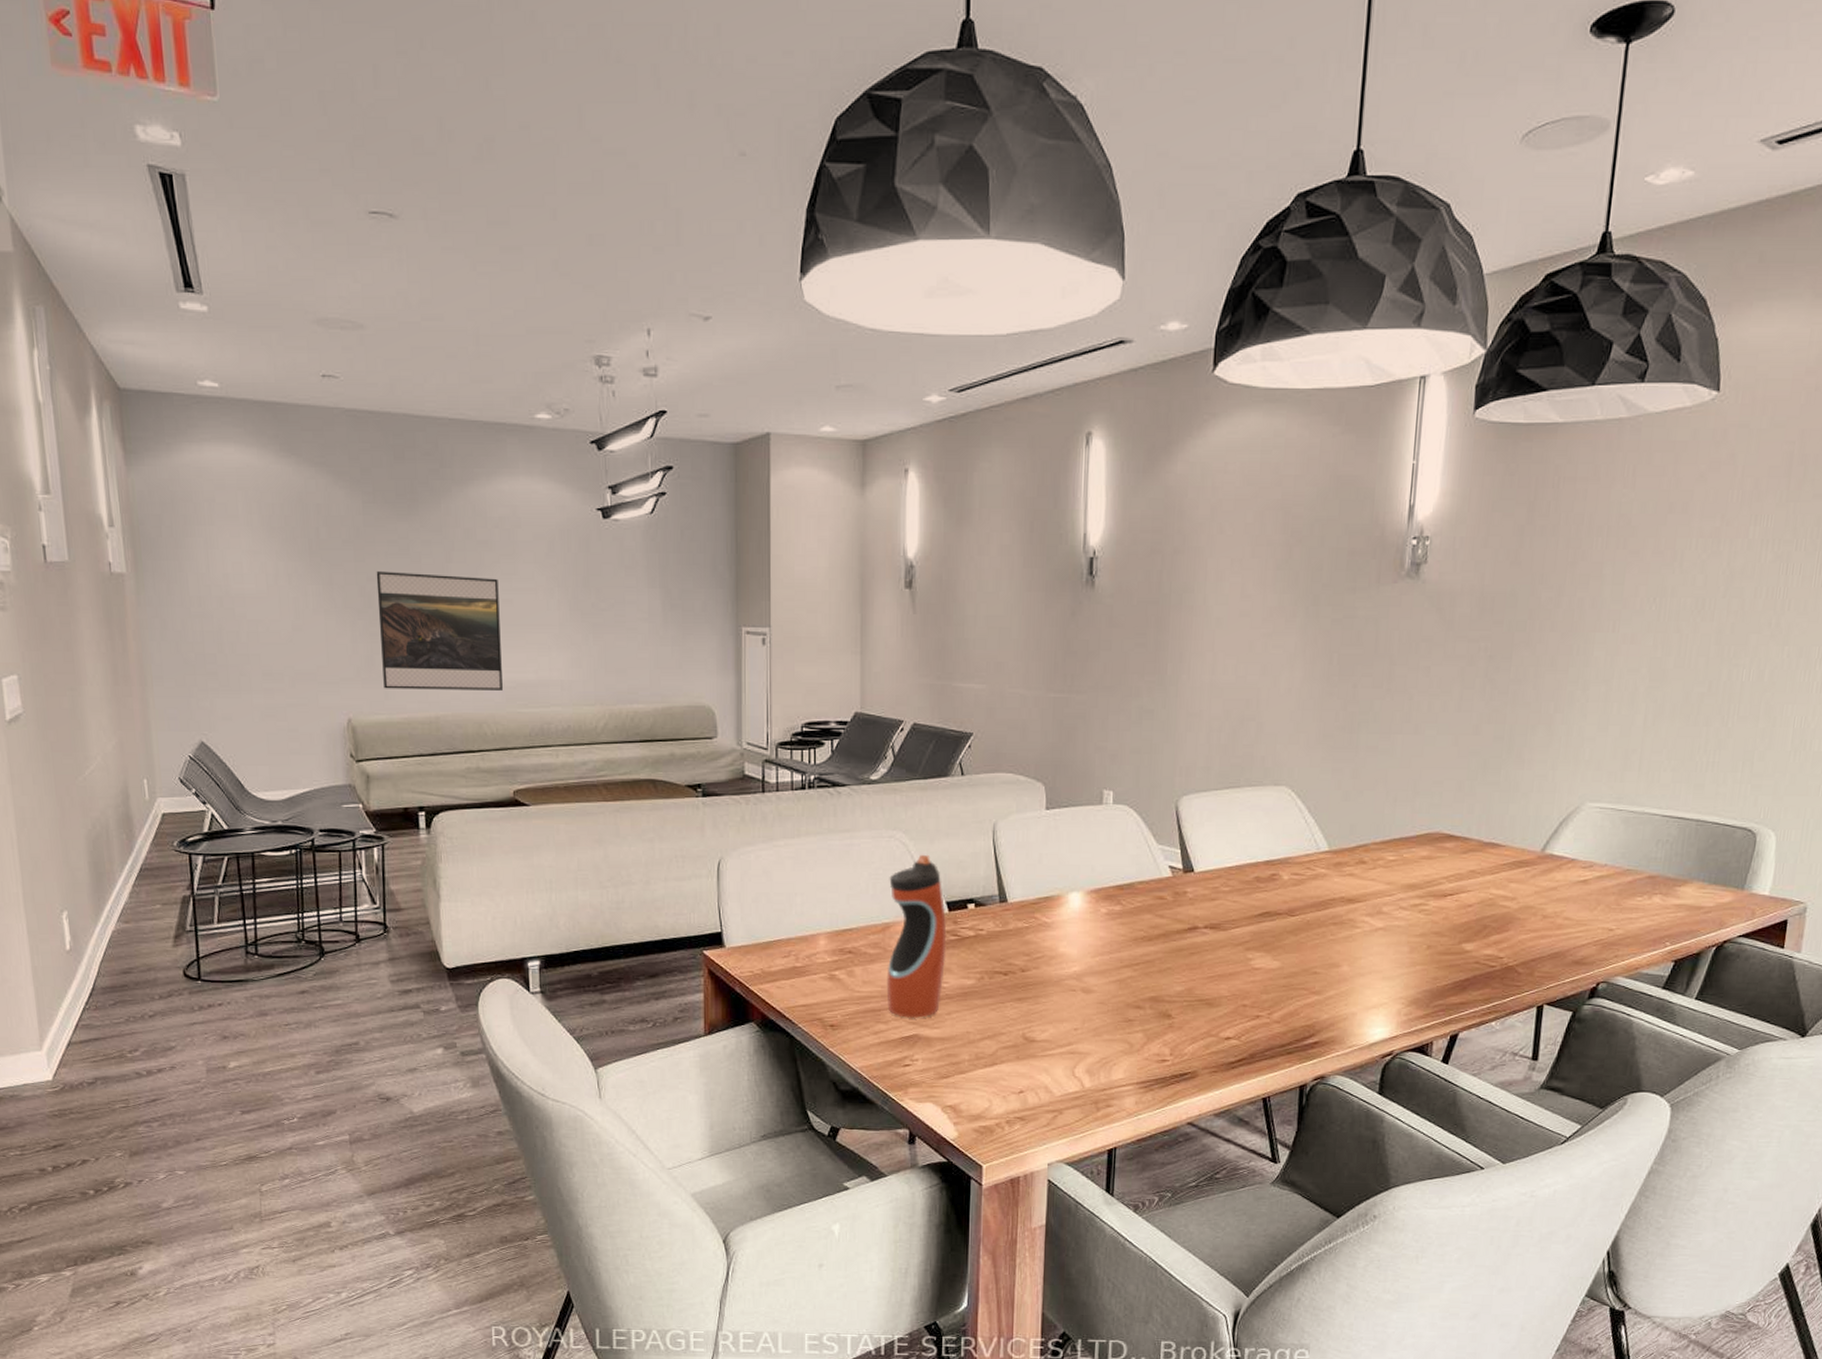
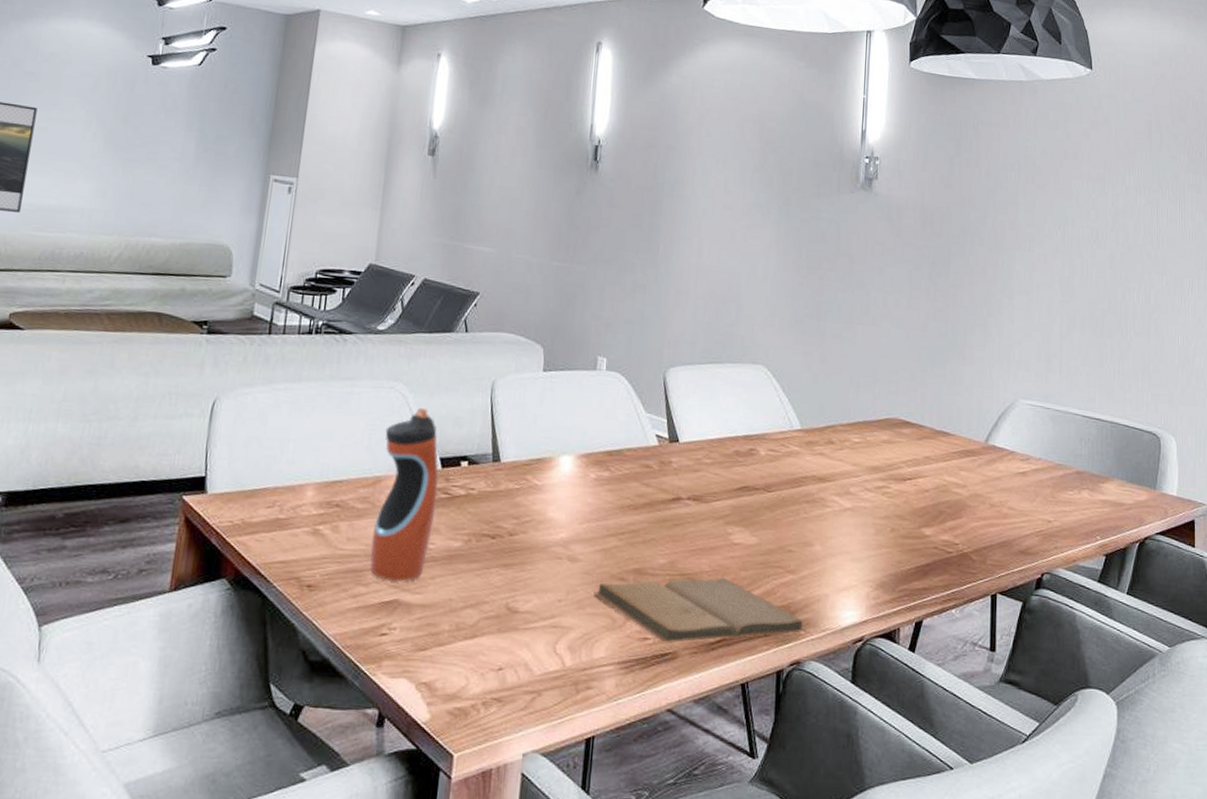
book: none [1109,1001,1332,1064] -> present [593,577,806,643]

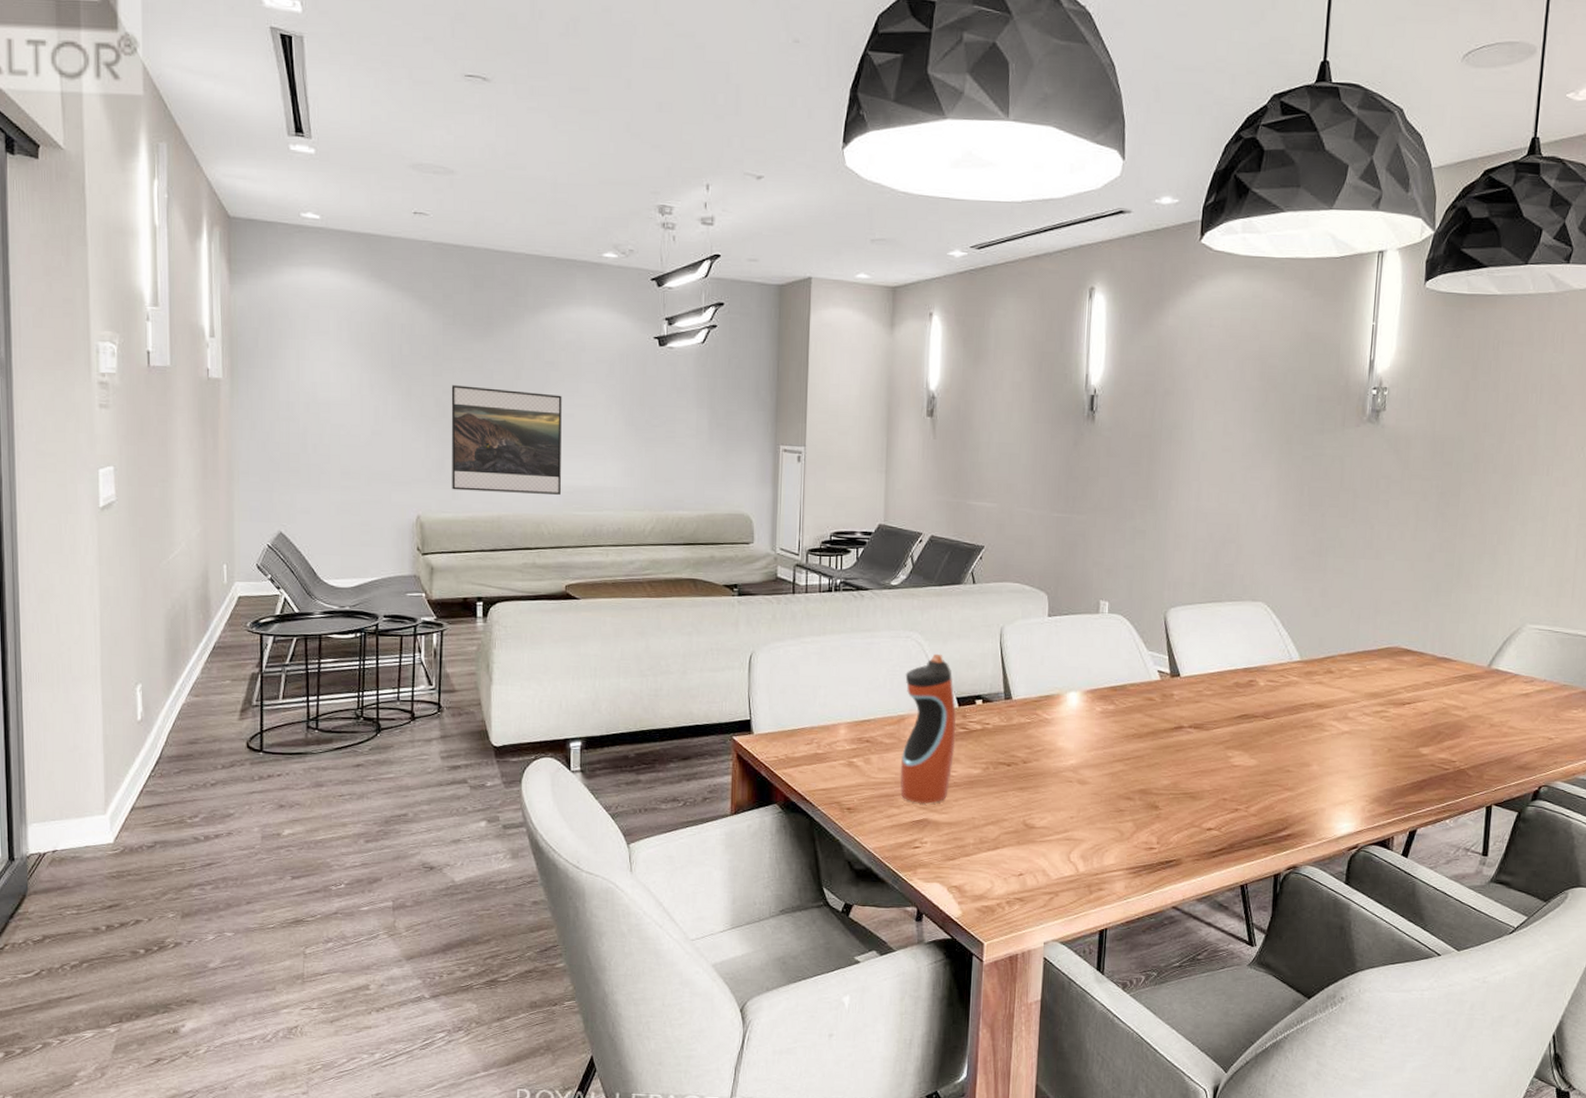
book: present [593,577,806,643] -> none [1102,795,1303,852]

